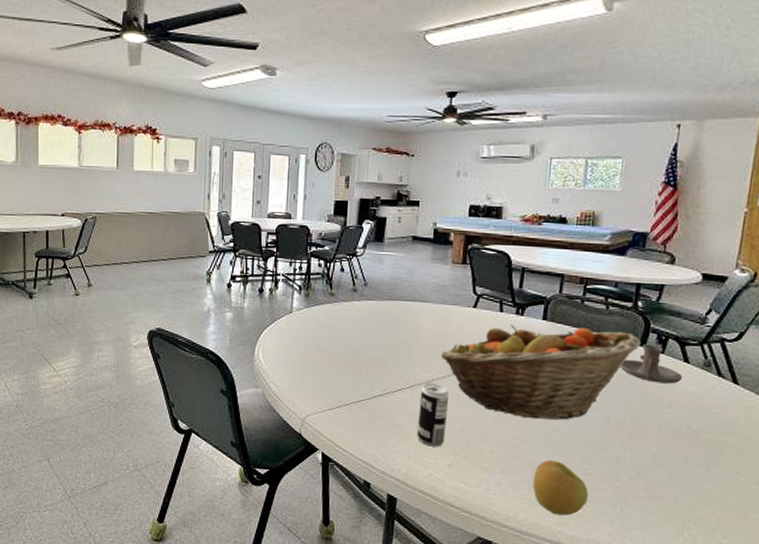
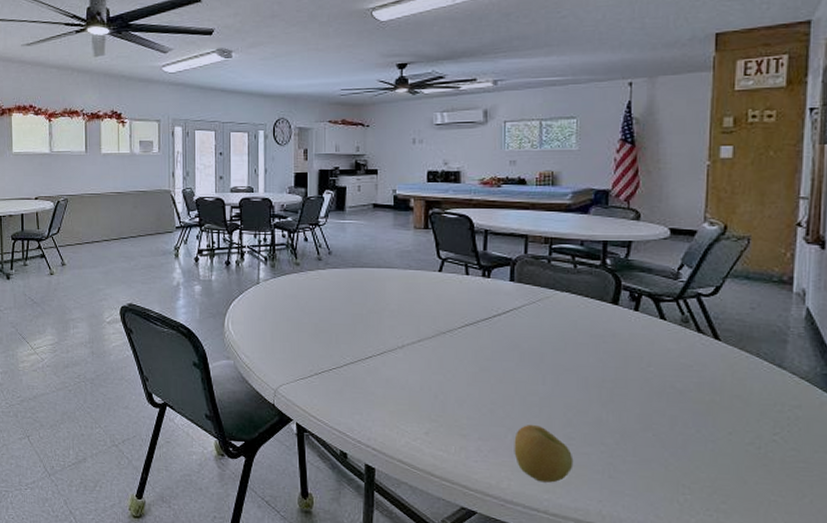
beverage can: present [417,382,449,447] -> none [391,348,420,414]
fruit basket: present [440,324,641,420] -> none [409,287,613,383]
candle holder: present [619,344,683,384] -> none [593,302,661,342]

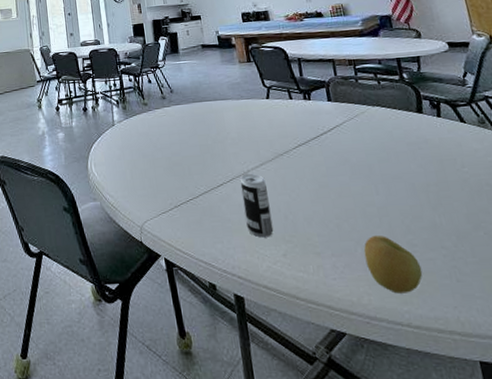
beverage can: none [391,348,420,414] -> present [240,173,274,238]

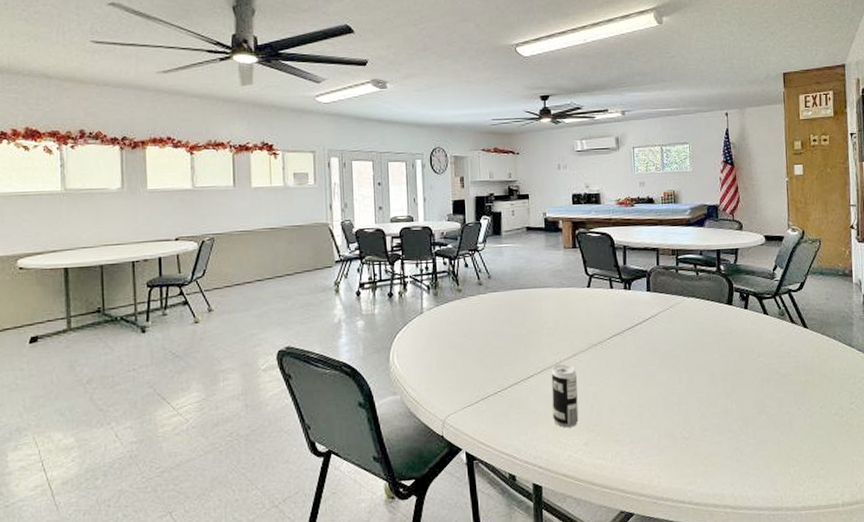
apple: present [363,236,423,294] -> none [660,422,709,475]

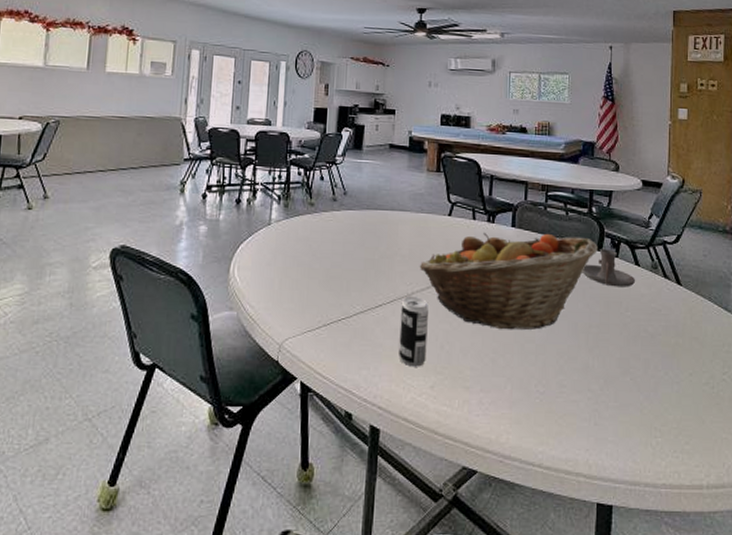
fruit basket: none [564,294,728,385] -> present [419,232,598,330]
candle holder: none [715,302,766,336] -> present [582,249,636,287]

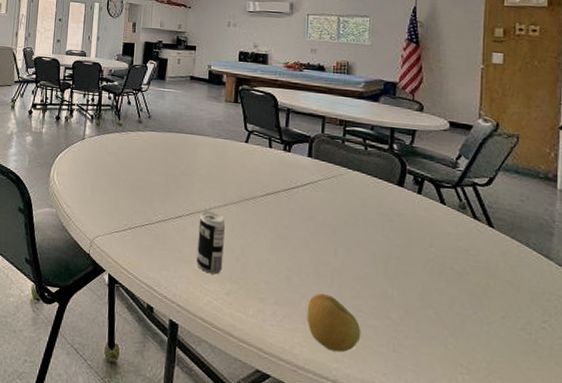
fruit basket: present [419,232,598,330] -> none [216,159,399,254]
apple: none [512,374,565,434] -> present [307,294,361,353]
candle holder: present [582,249,636,287] -> none [381,185,441,224]

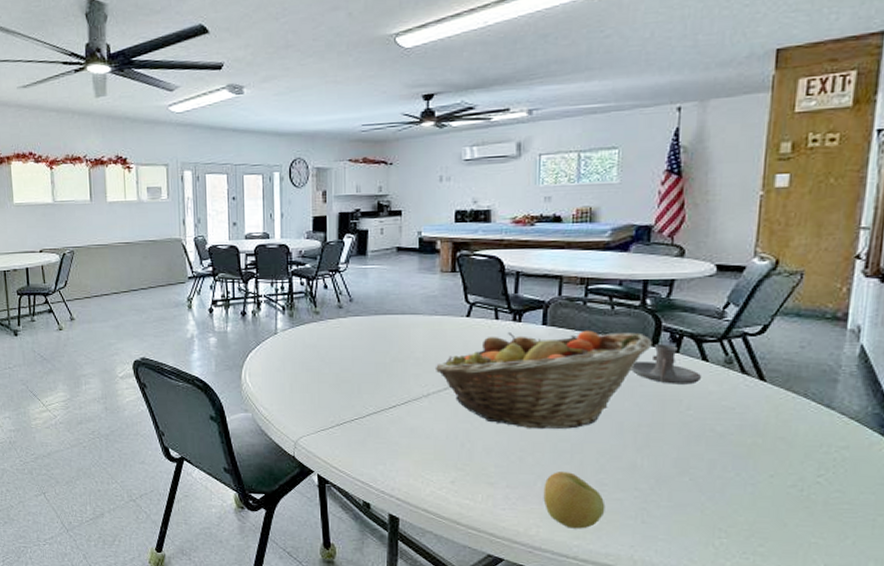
beverage can: present [197,210,225,275] -> none [416,397,446,464]
fruit basket: none [216,159,399,254] -> present [434,331,652,430]
candle holder: none [381,185,441,224] -> present [630,344,702,385]

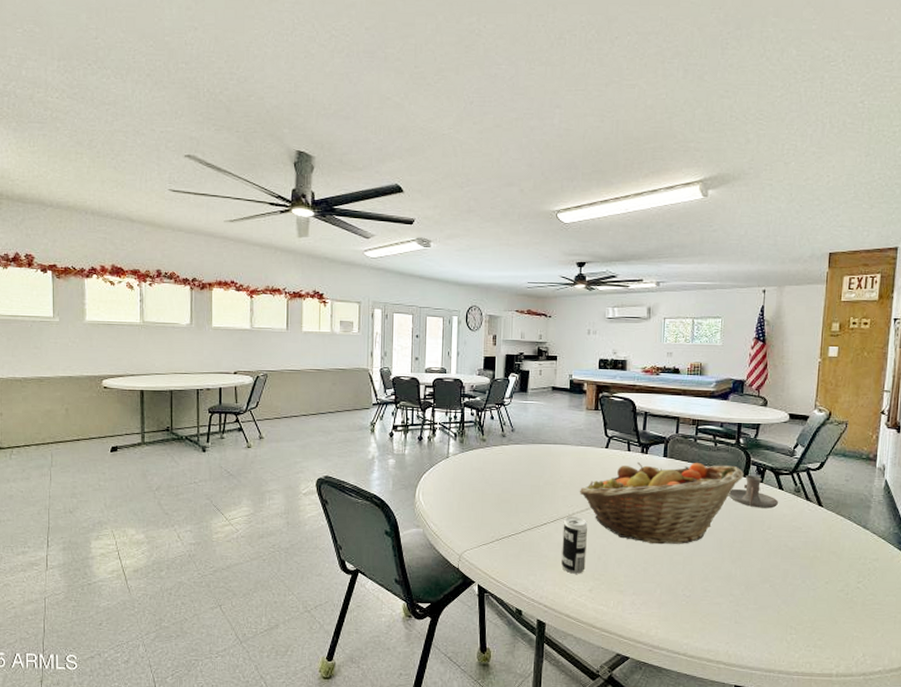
beverage can: none [416,397,446,464] -> present [561,516,587,574]
apple: present [543,472,606,529] -> none [661,581,708,629]

